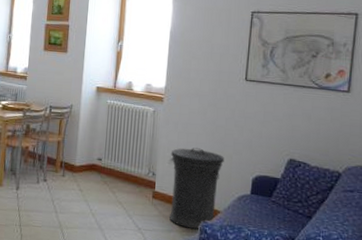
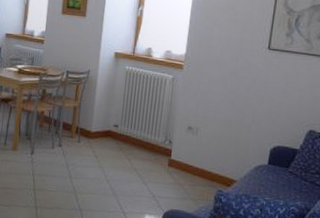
trash can: present [168,147,224,229] -> none [184,116,243,198]

